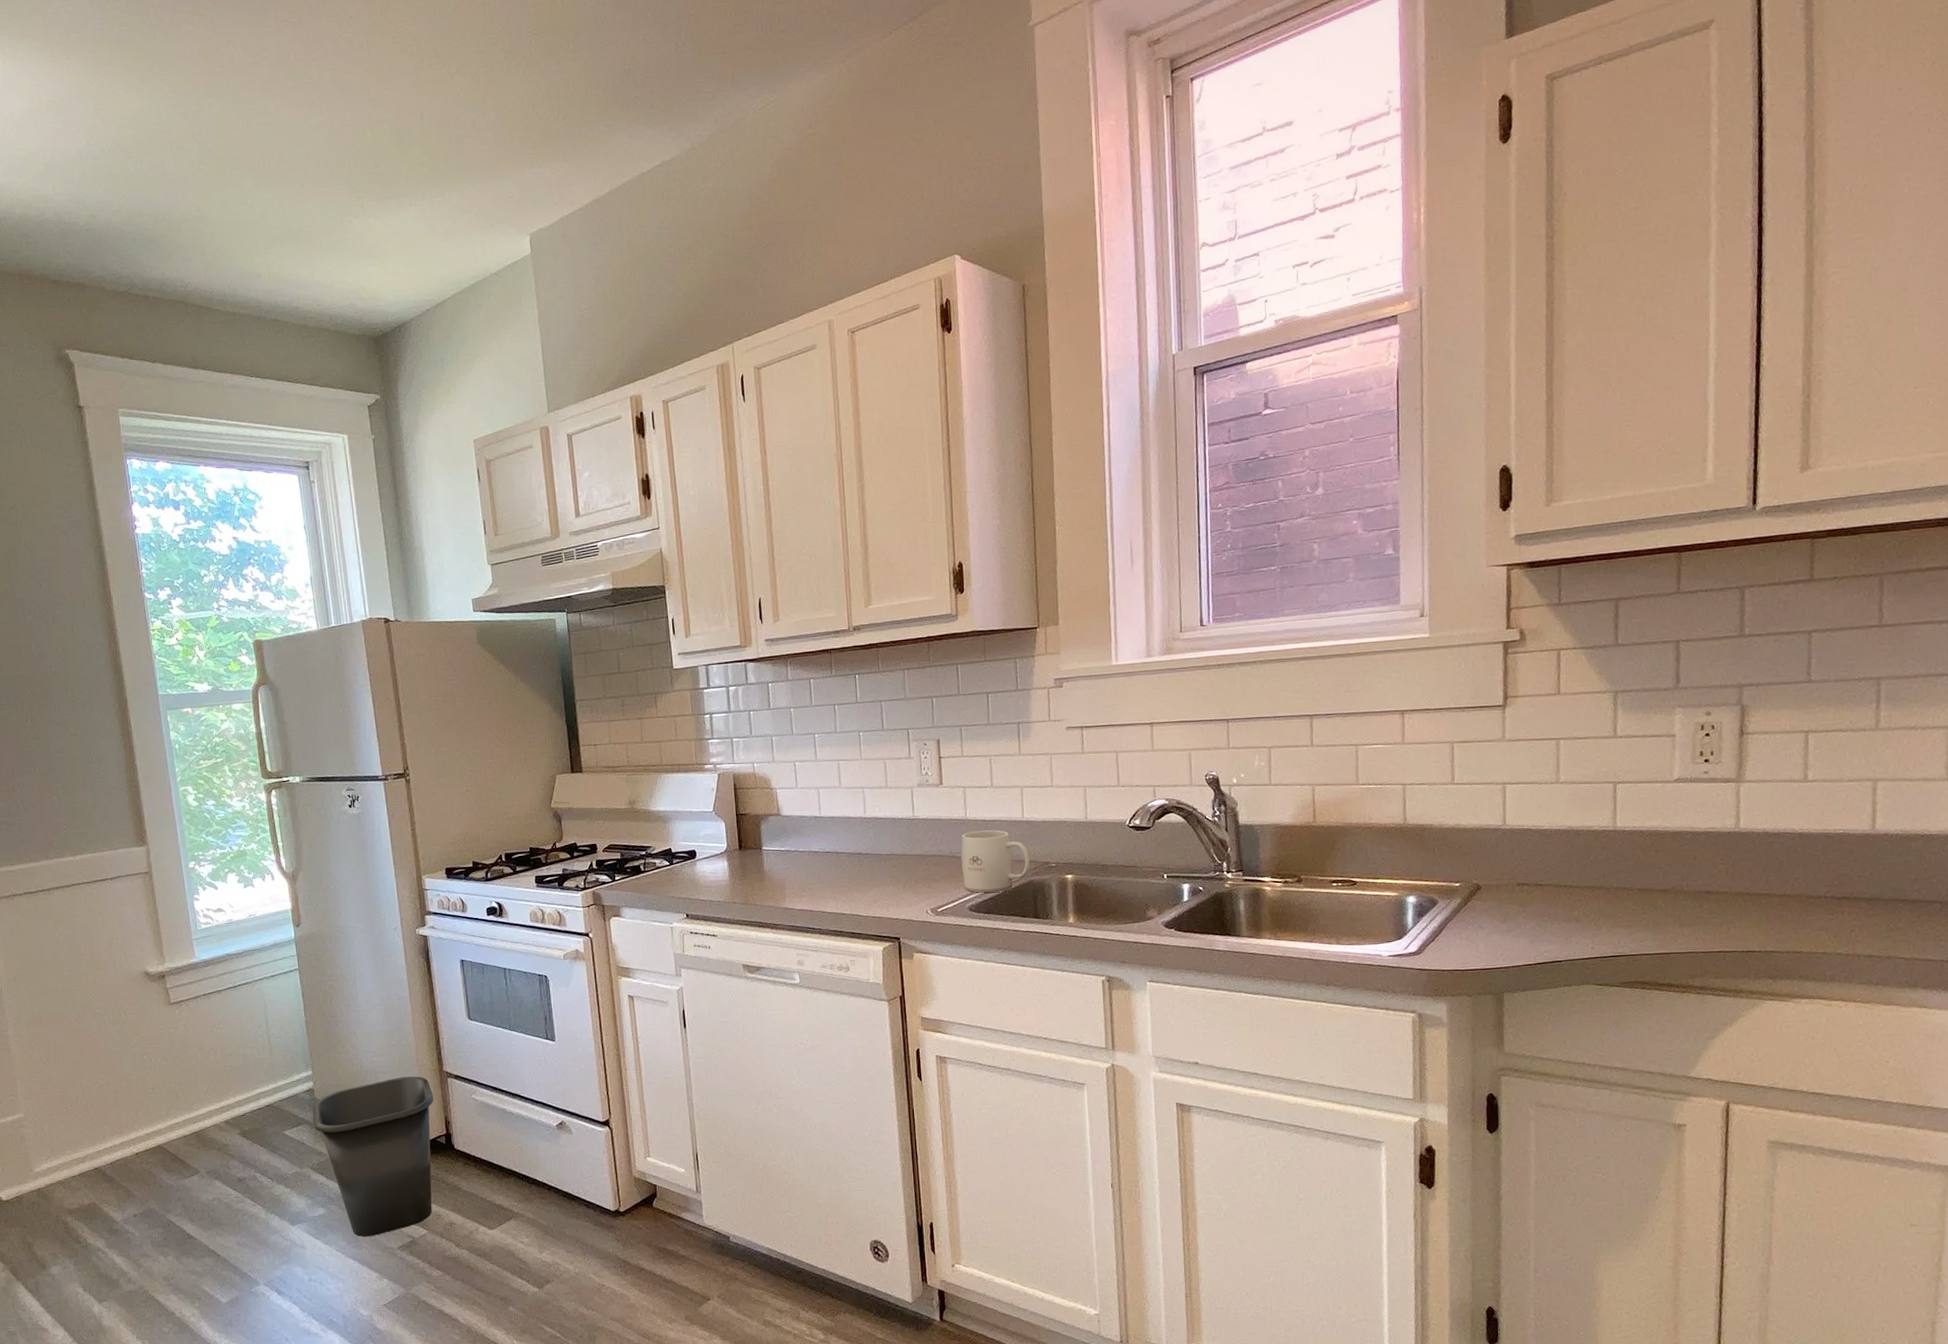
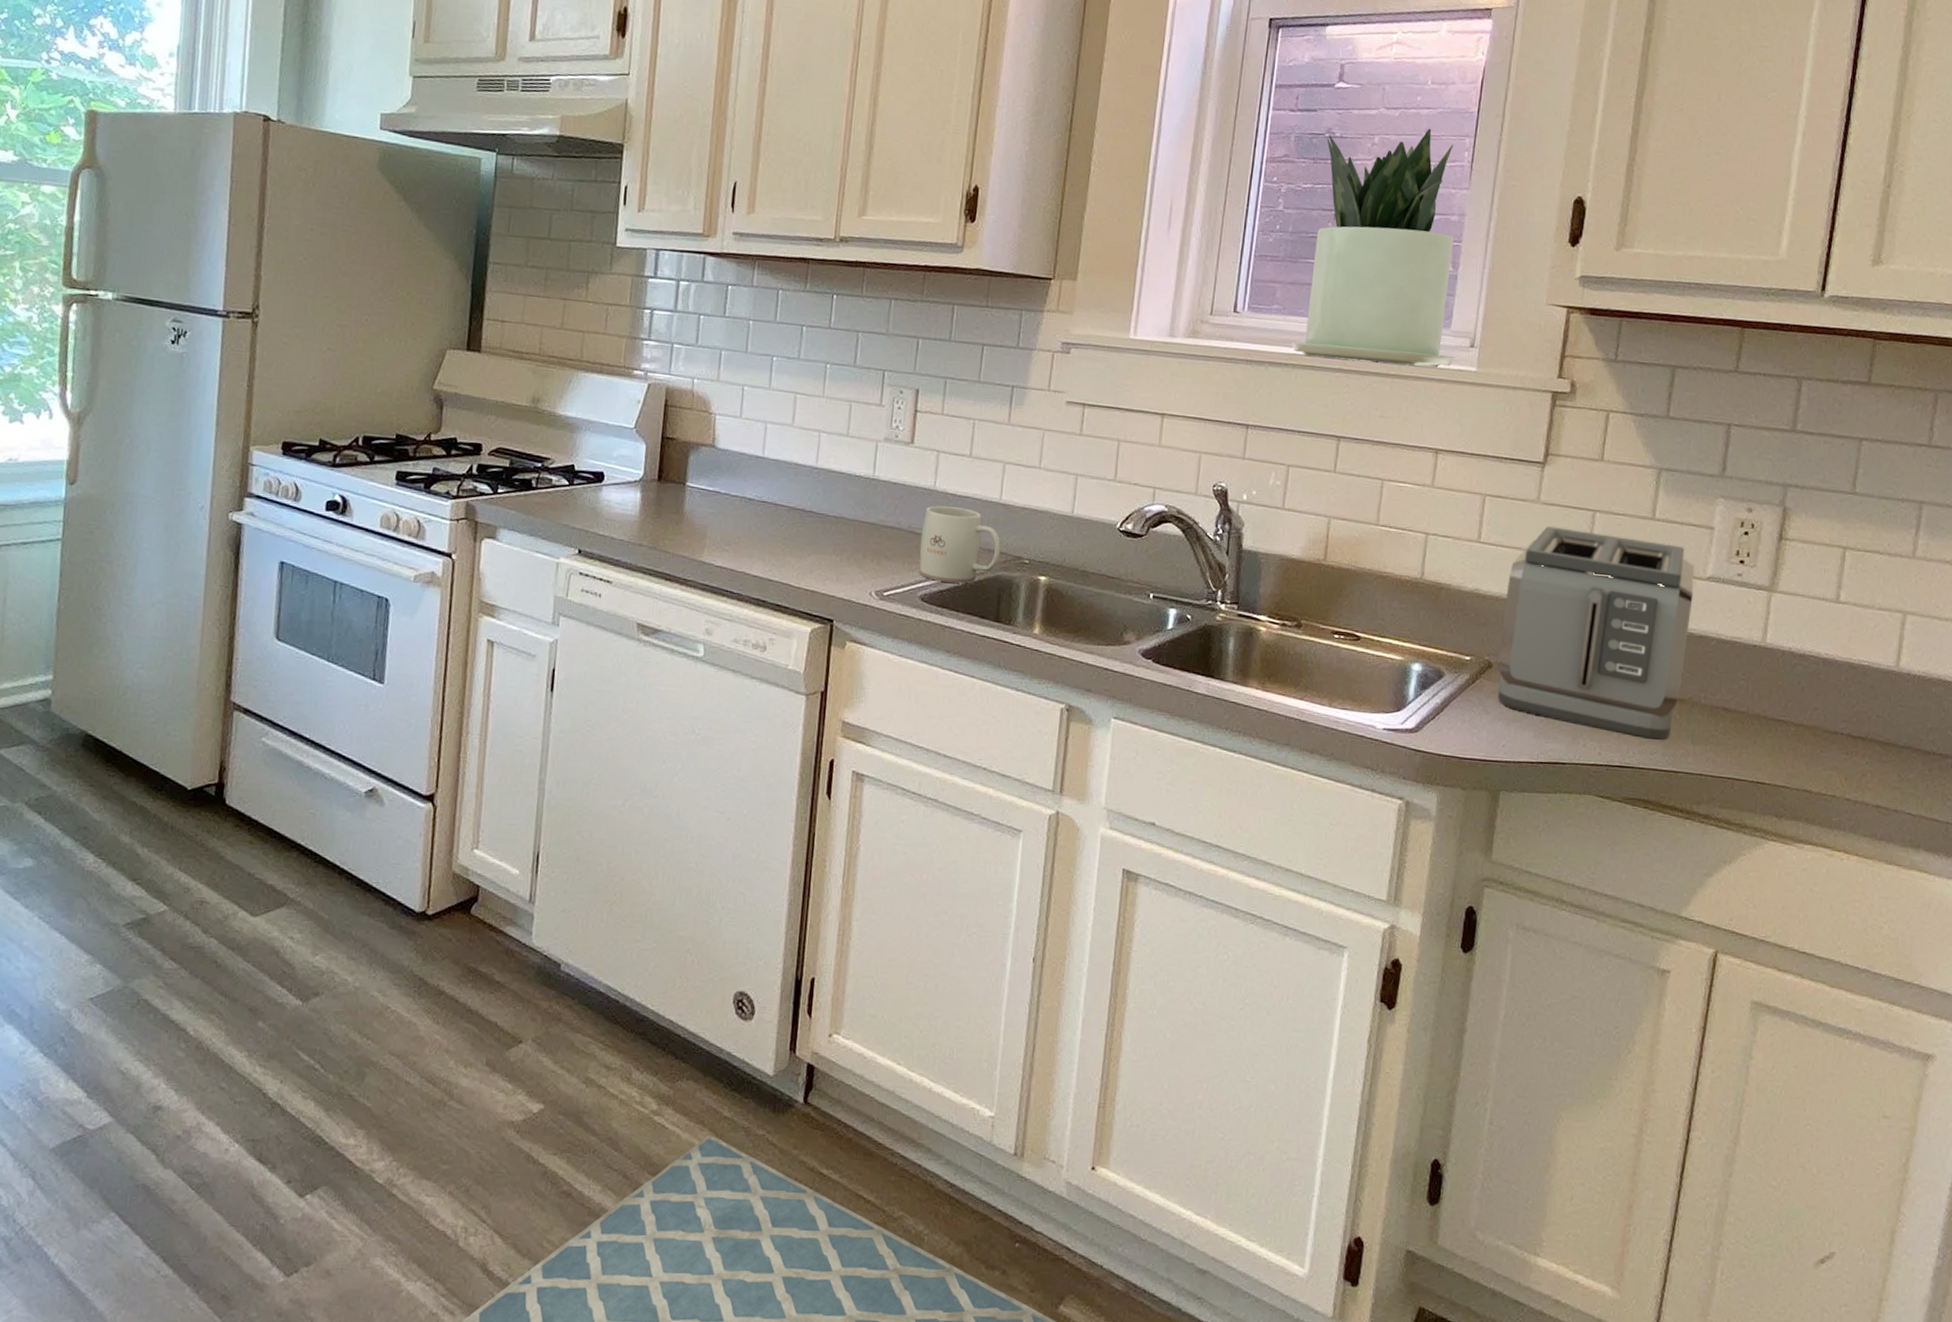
waste bin: present [312,1076,434,1237] -> none [40,700,211,905]
planter: none [1255,433,1409,652] -> present [1290,128,1456,368]
toaster: none [1485,757,1663,929] -> present [1498,526,1694,740]

